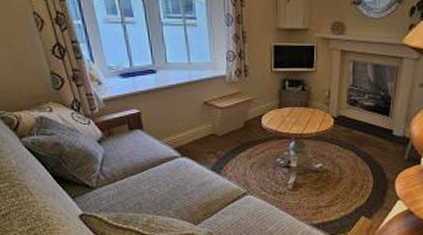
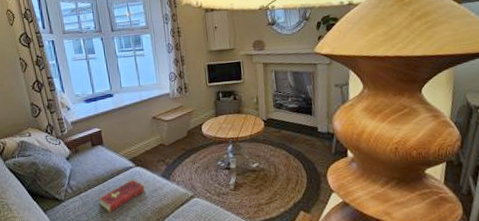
hardcover book: none [136,170,192,205] -> present [98,179,145,213]

